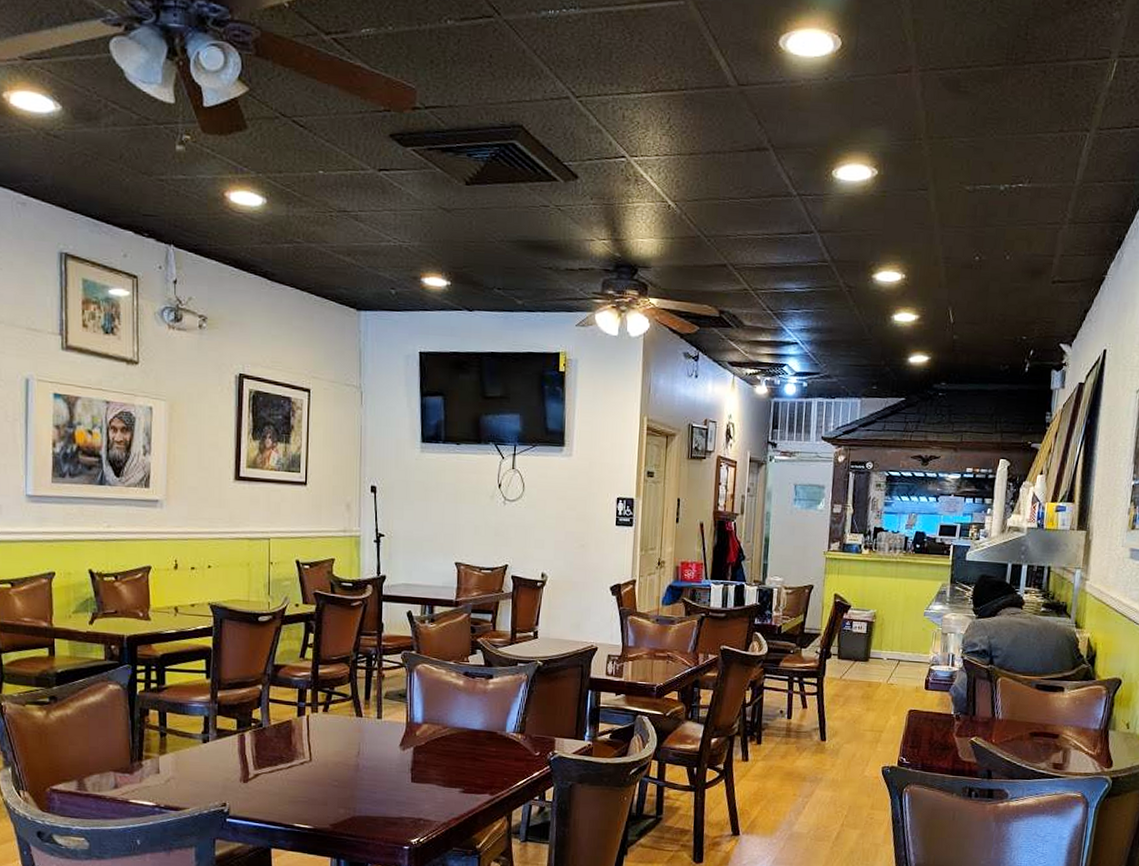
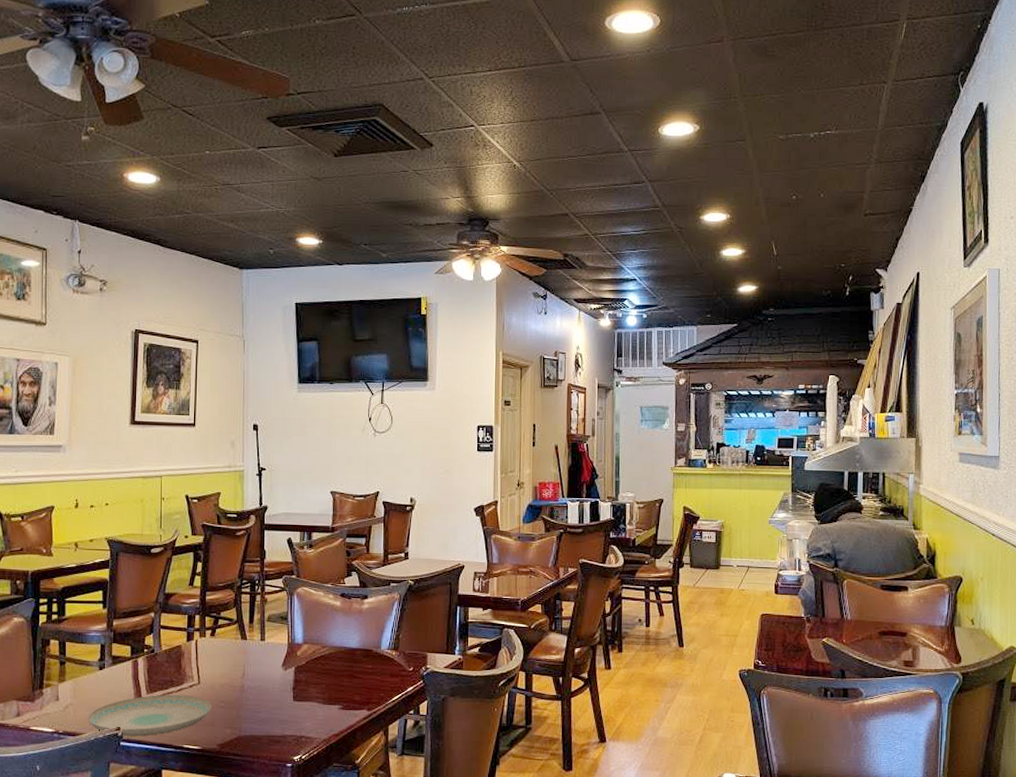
plate: none [191,771,324,814] -> present [87,694,212,737]

